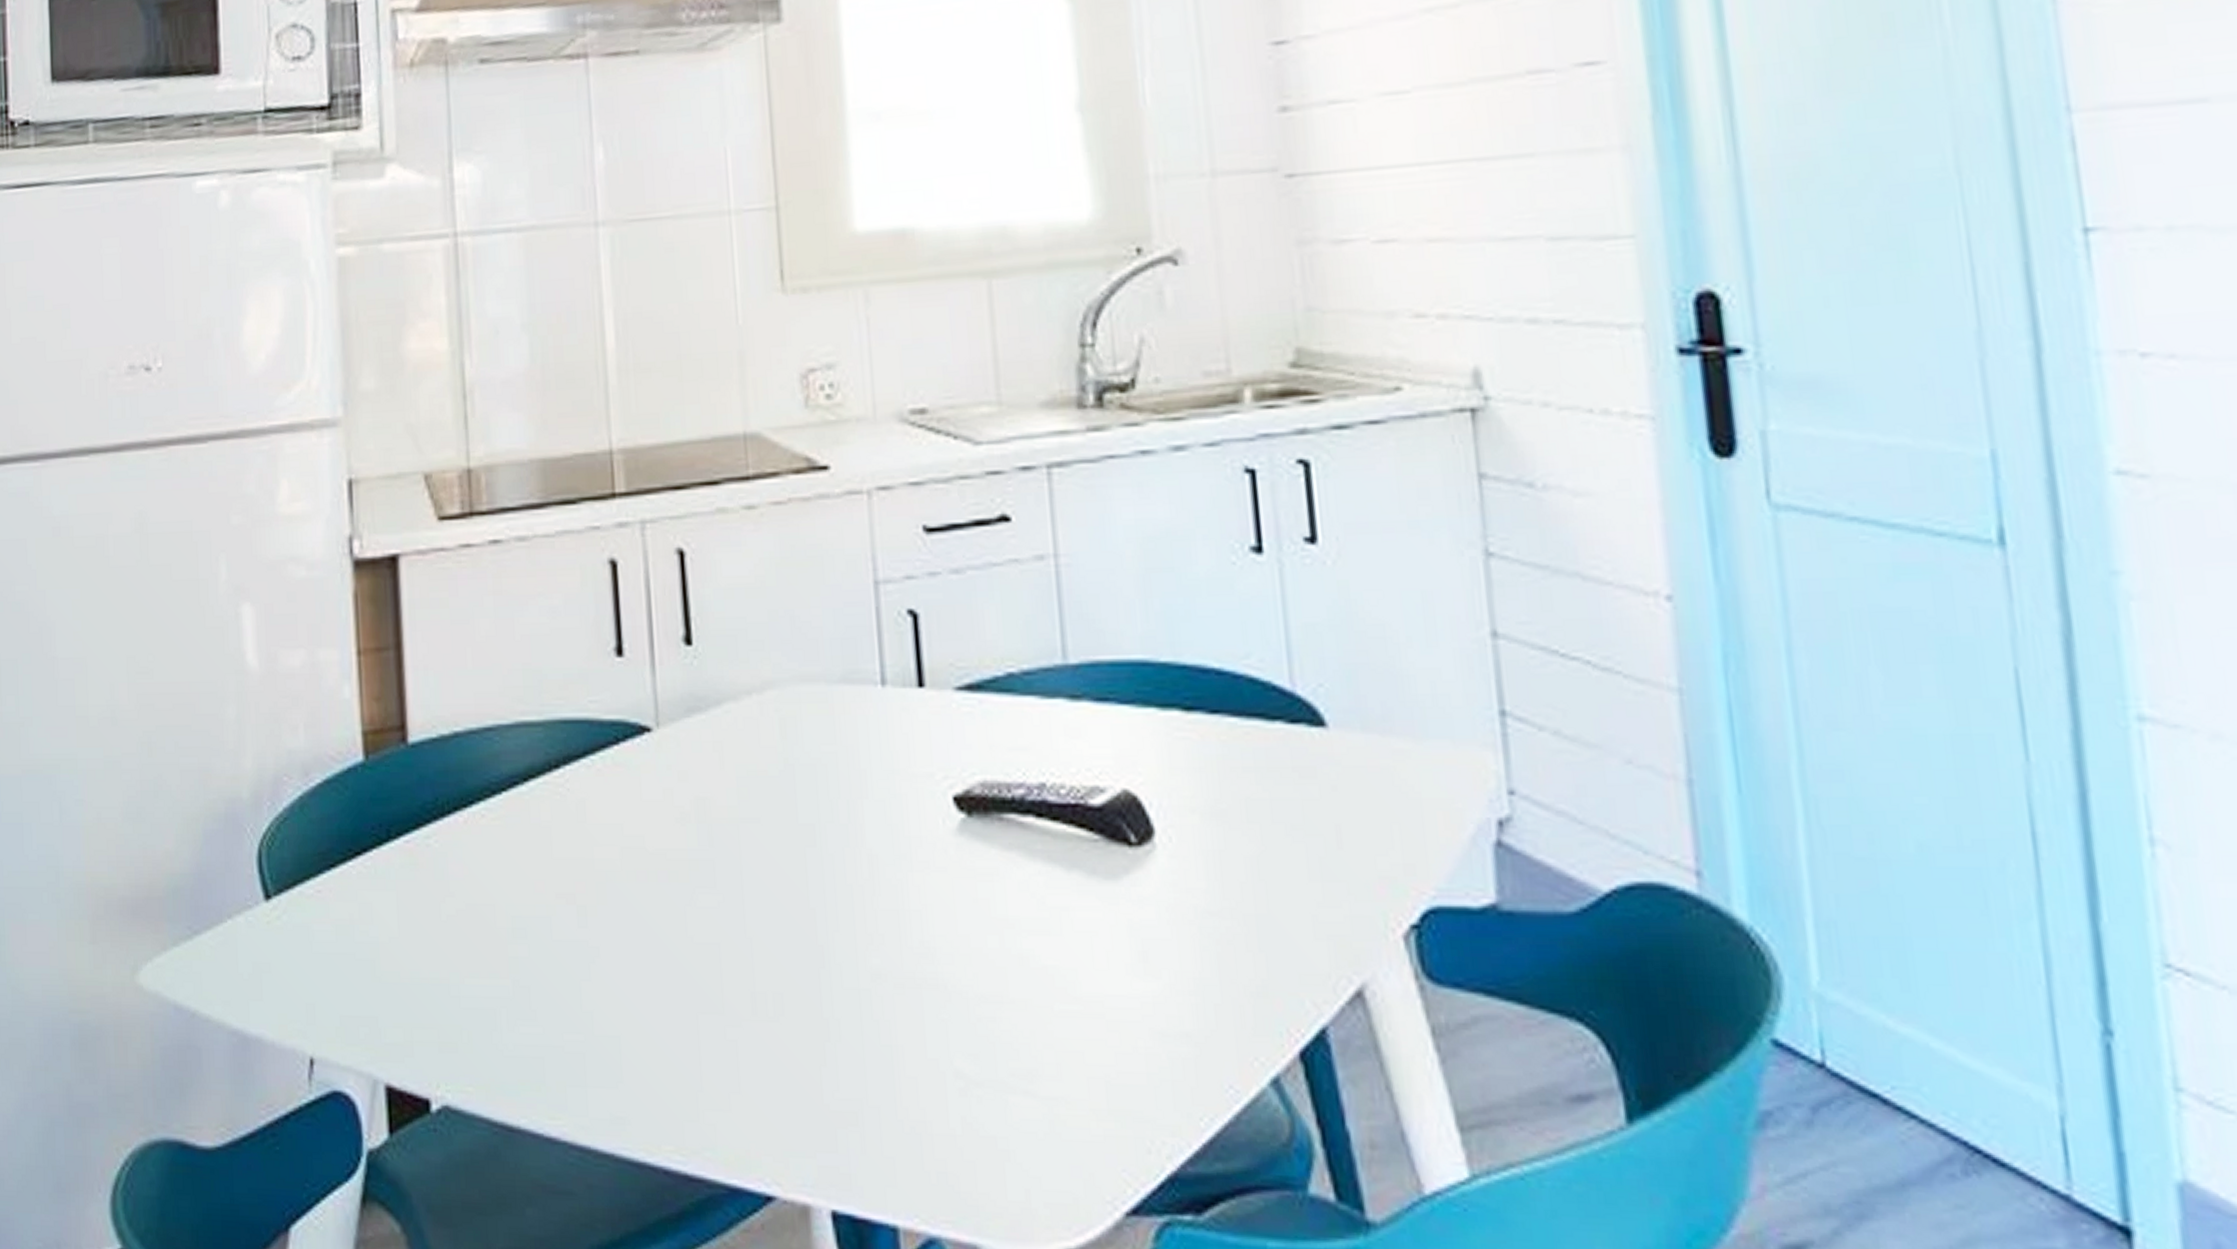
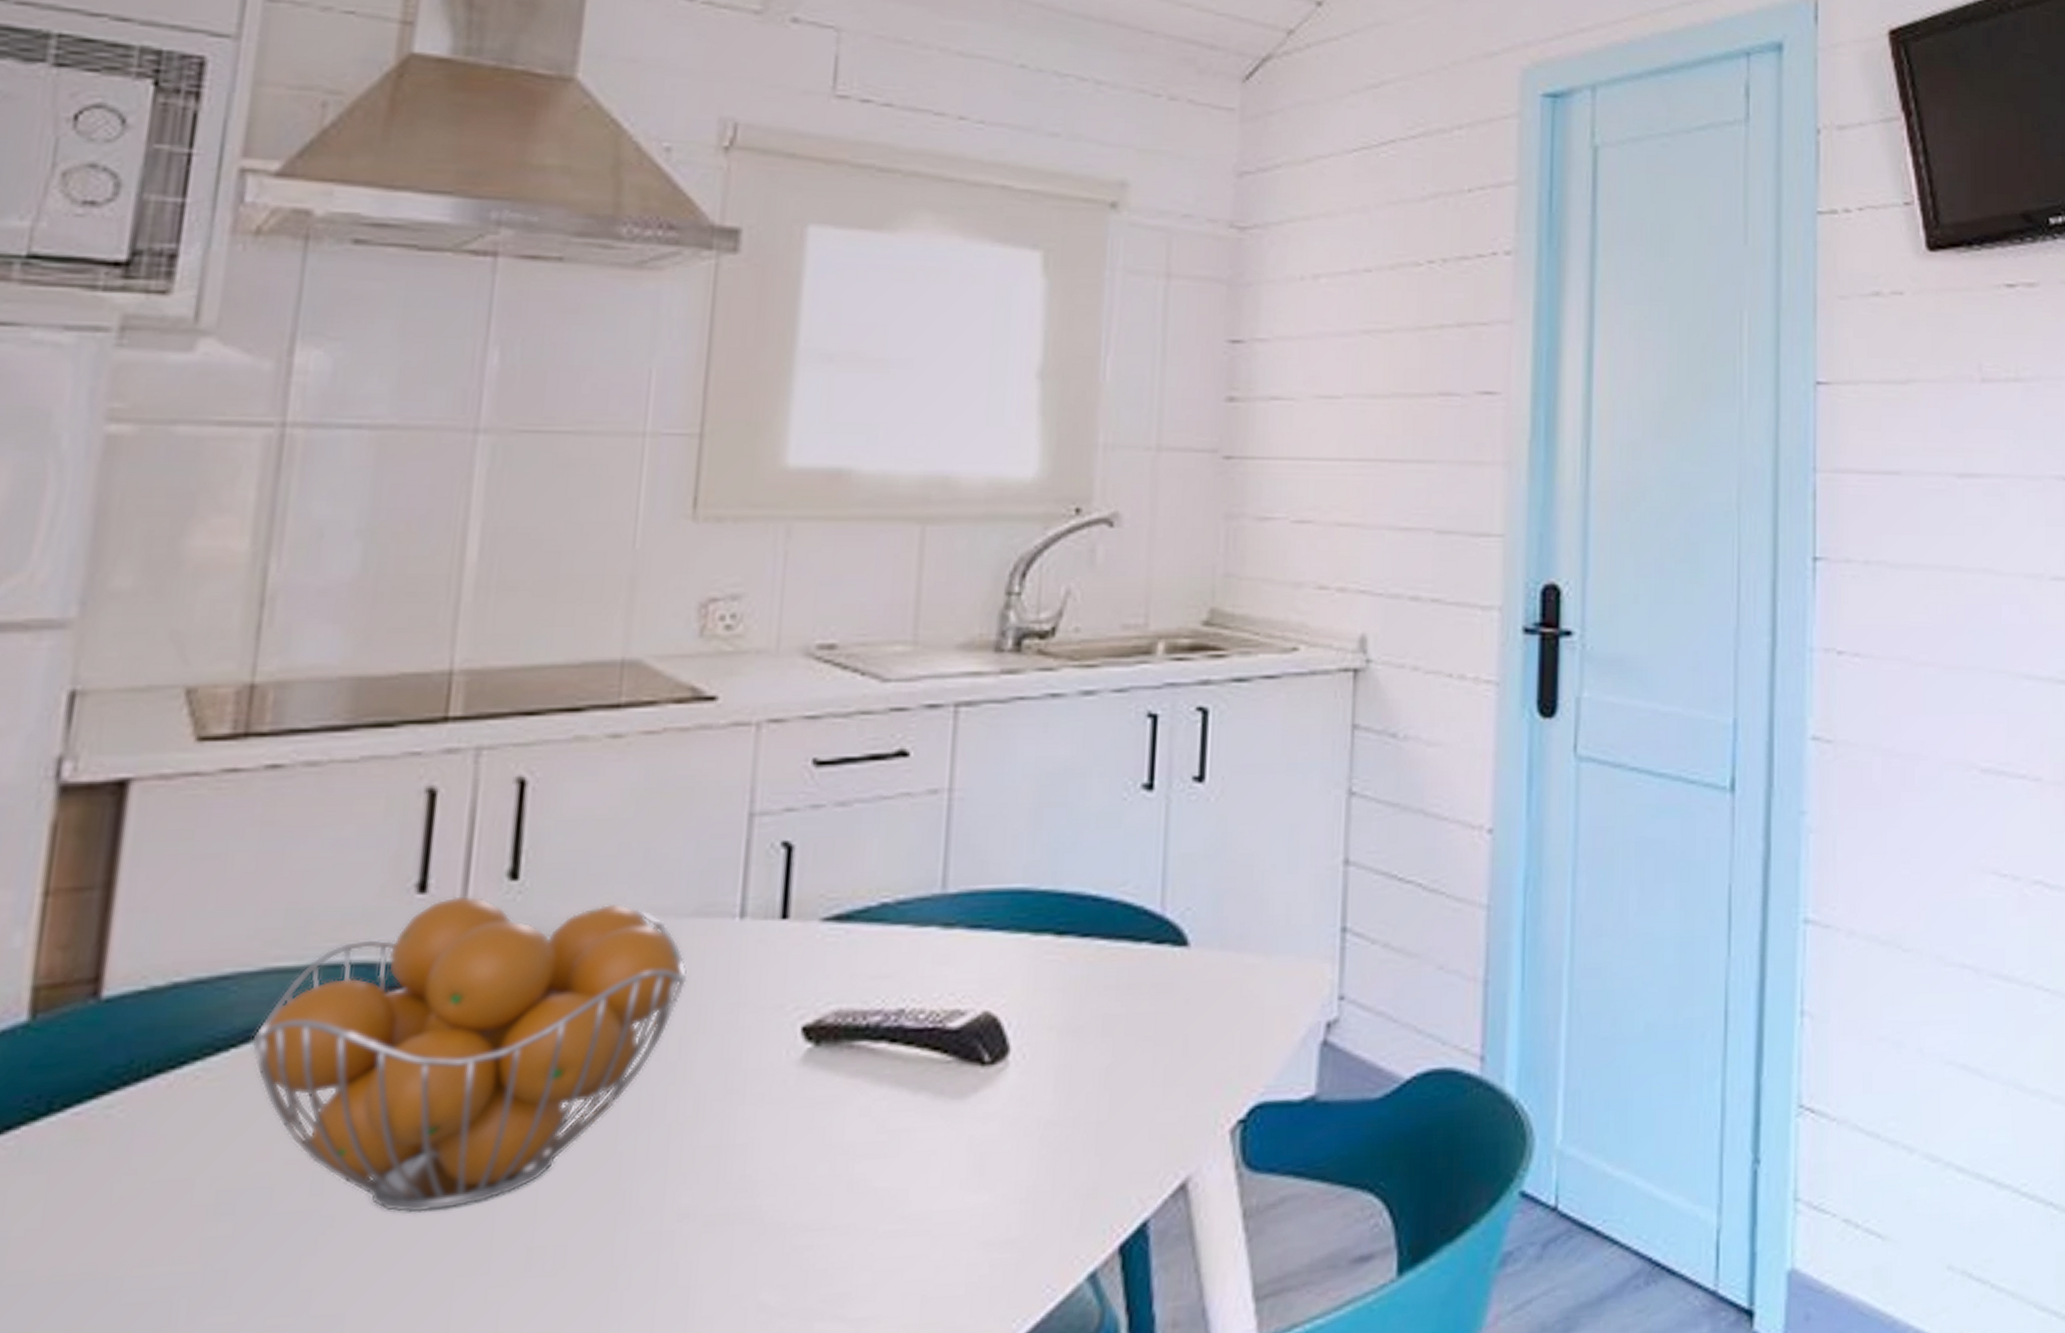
fruit basket: none [516,660,845,951] -> present [251,896,688,1213]

